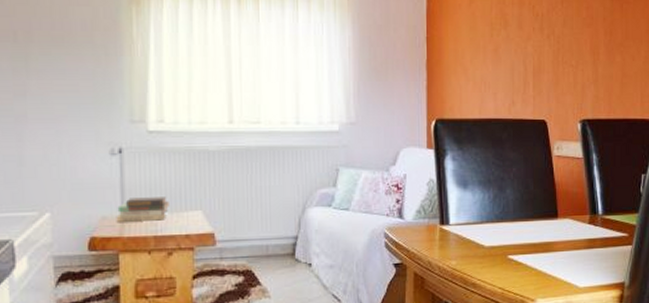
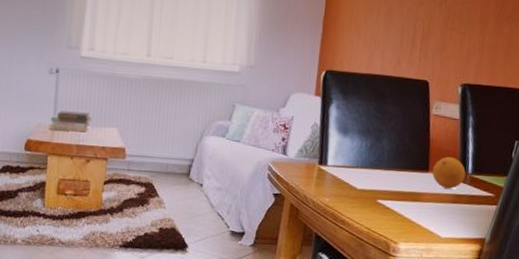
fruit: none [561,198,596,234] -> present [432,156,466,189]

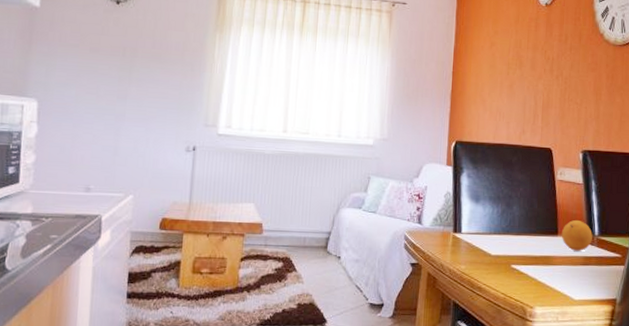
books: present [48,111,92,133] -> none [184,188,228,209]

